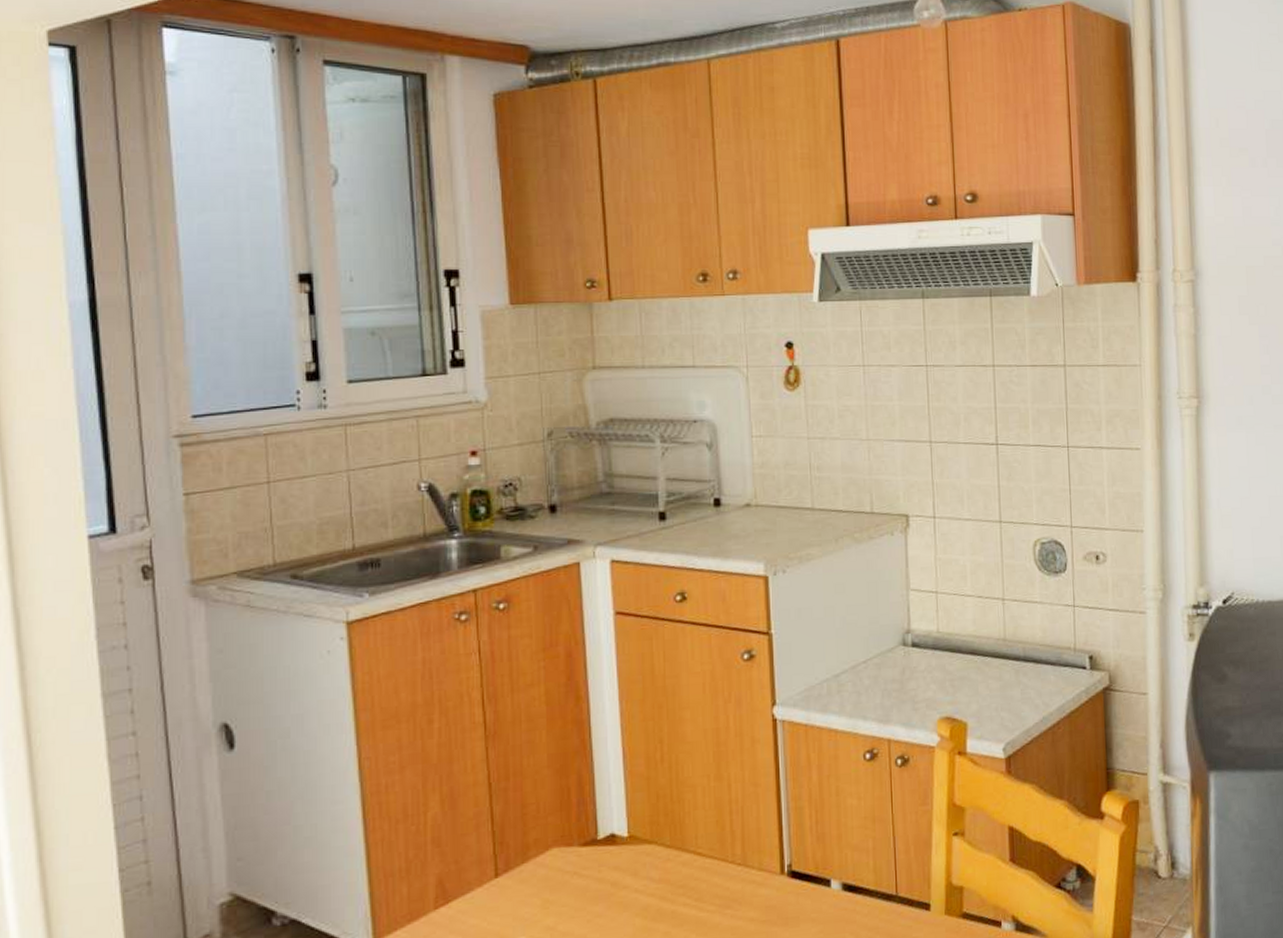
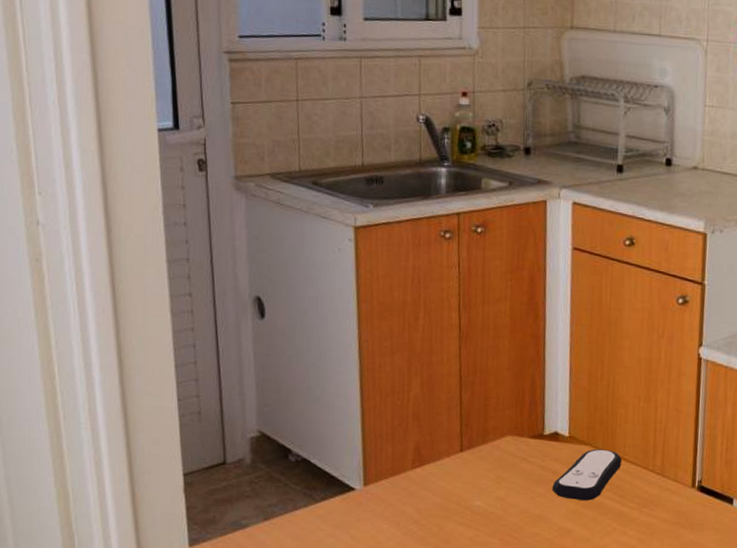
remote control: none [612,845,695,914] -> present [552,448,622,501]

